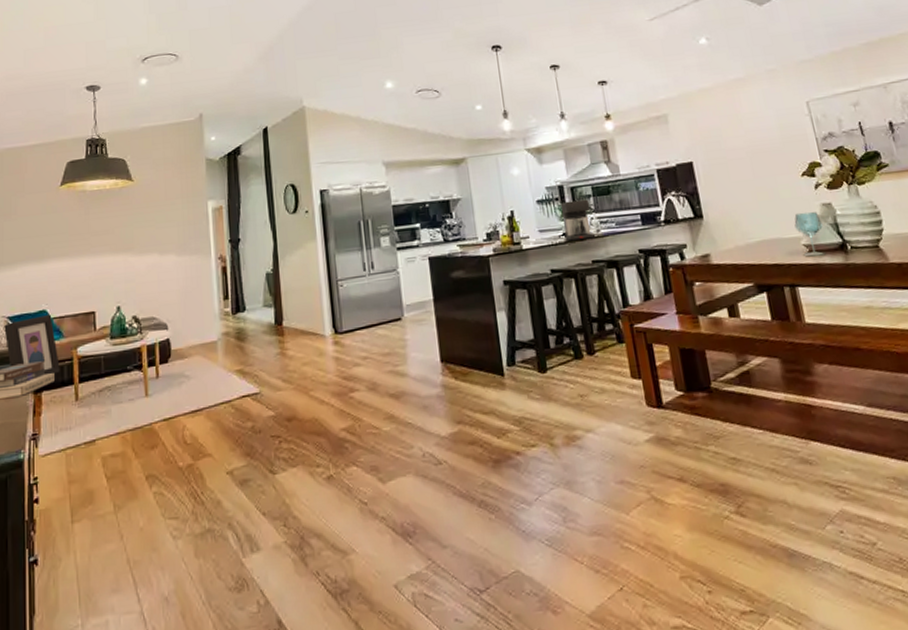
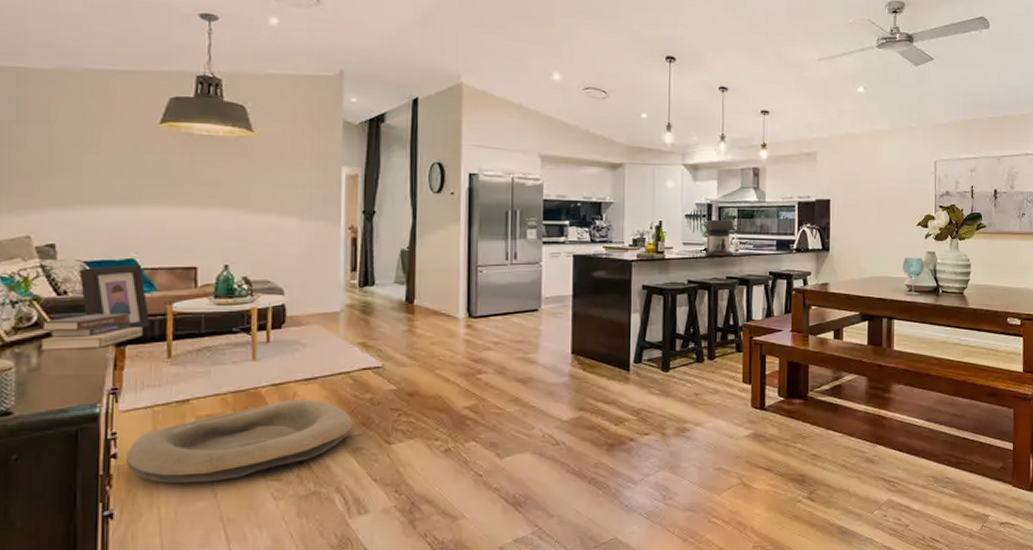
dog bed: none [46,431,239,526] -> present [126,399,353,484]

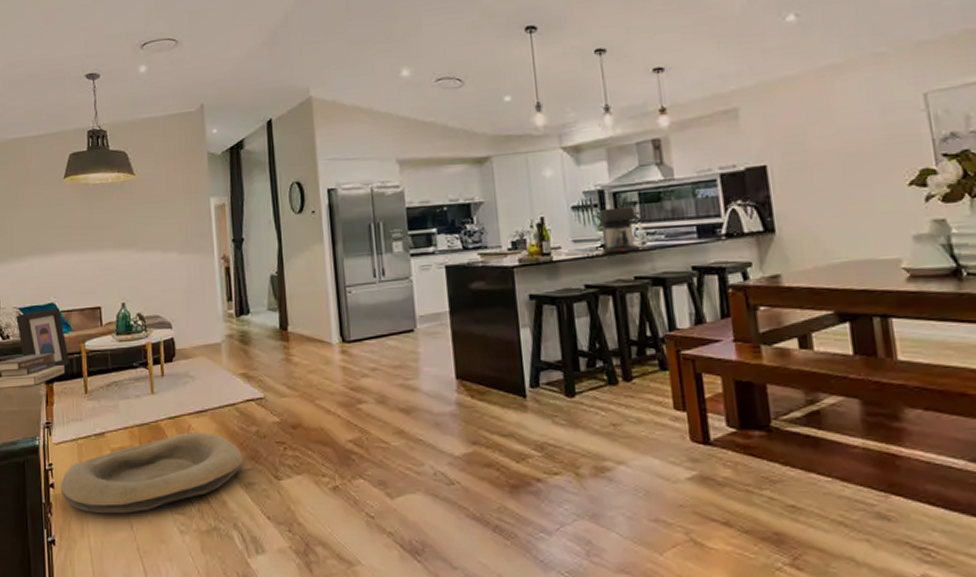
wine glass: present [902,257,924,295] -> none [893,229,932,283]

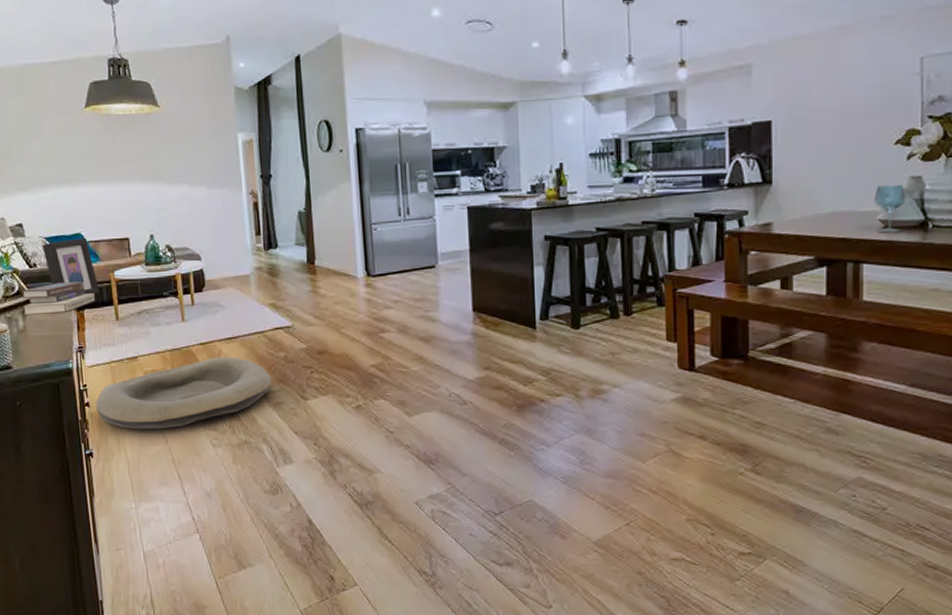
coffee maker: present [599,206,641,254] -> none [615,155,650,199]
wine glass: none [893,229,932,283] -> present [874,184,906,233]

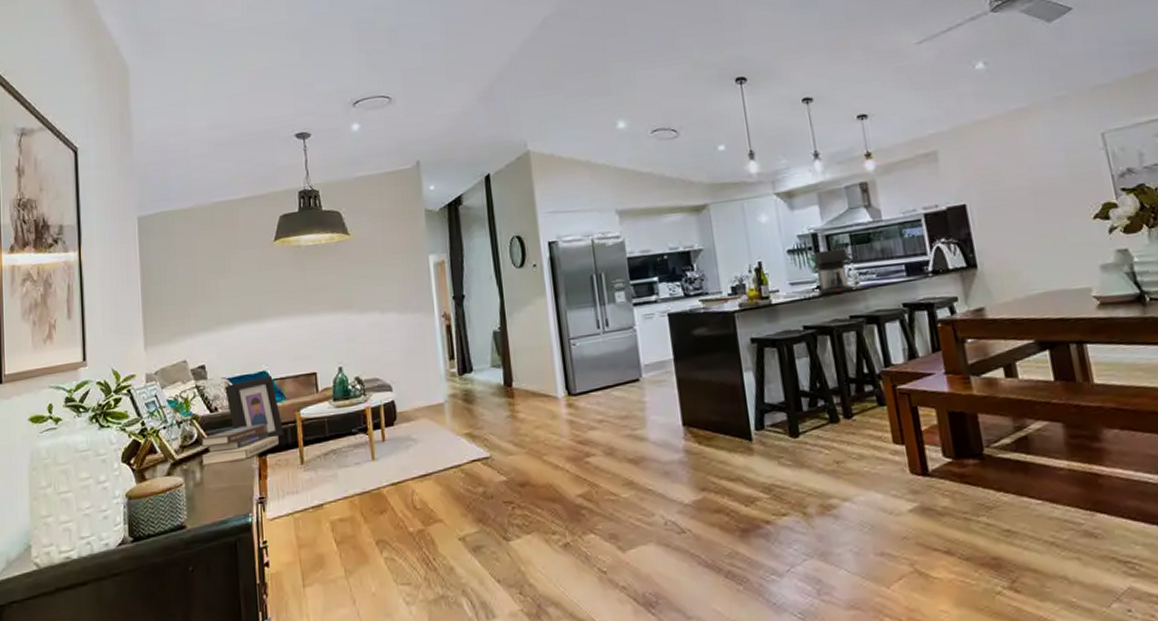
dog bed: present [96,357,272,430] -> none [276,496,471,591]
coffee maker: none [615,155,650,199] -> present [814,248,855,295]
wine glass: present [874,184,906,233] -> none [1083,259,1120,310]

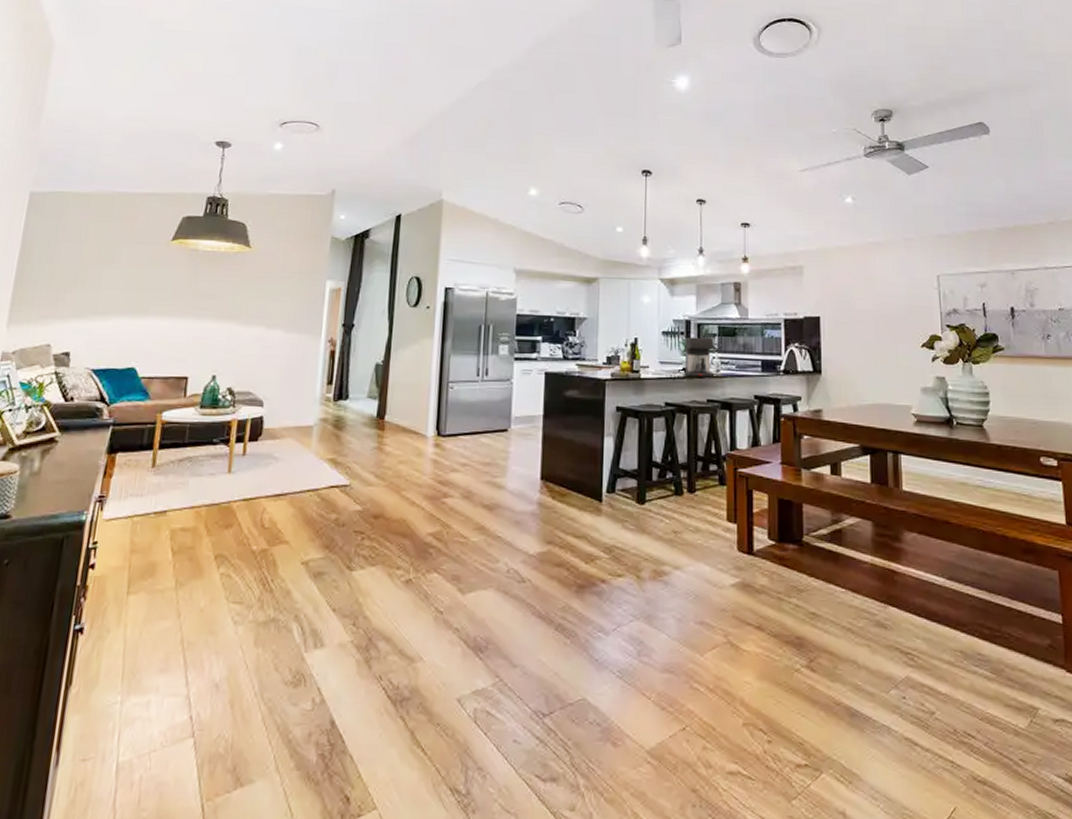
books: present [201,423,279,465] -> none [43,420,134,455]
picture frame: present [225,376,284,438] -> none [85,373,141,437]

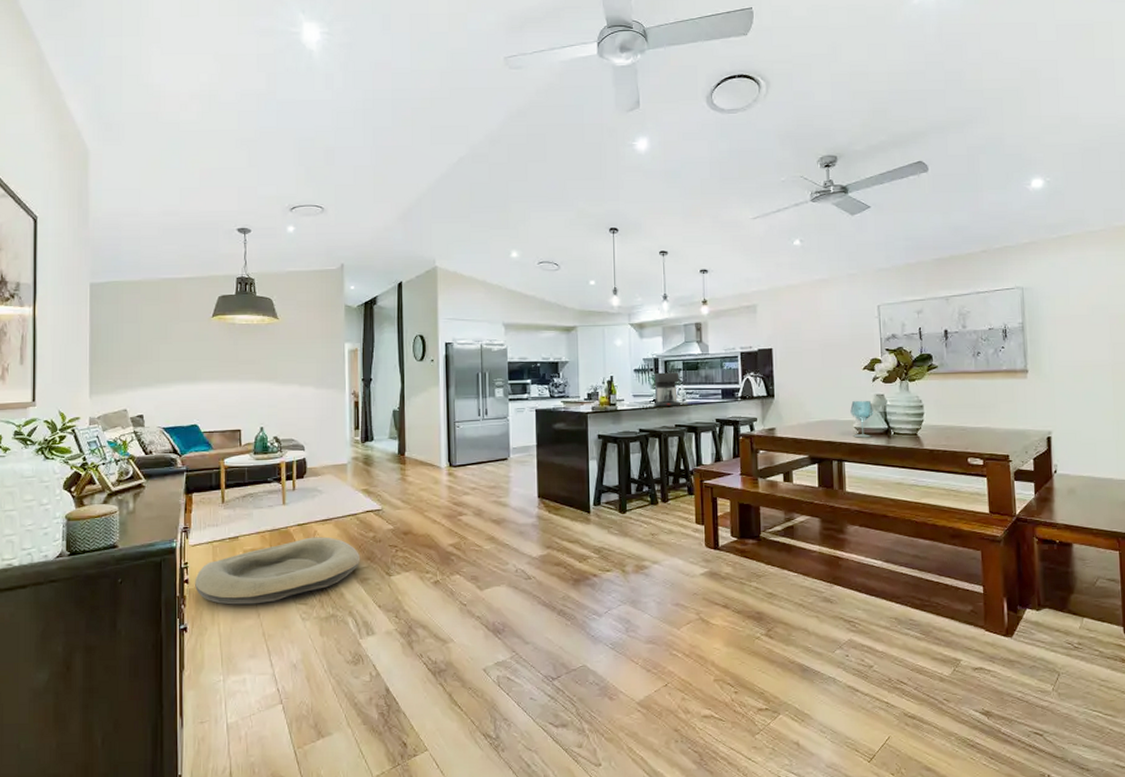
dog bed: none [102,516,317,601] -> present [195,537,361,605]
wine glass: none [907,382,933,427] -> present [850,400,873,438]

